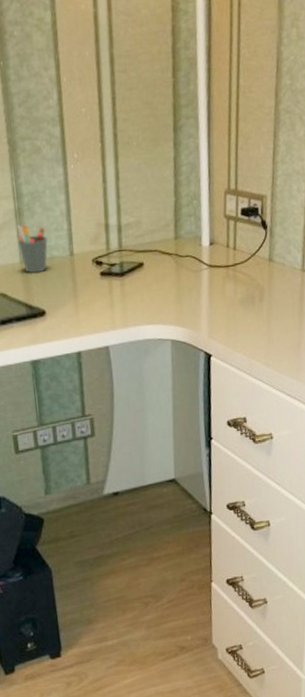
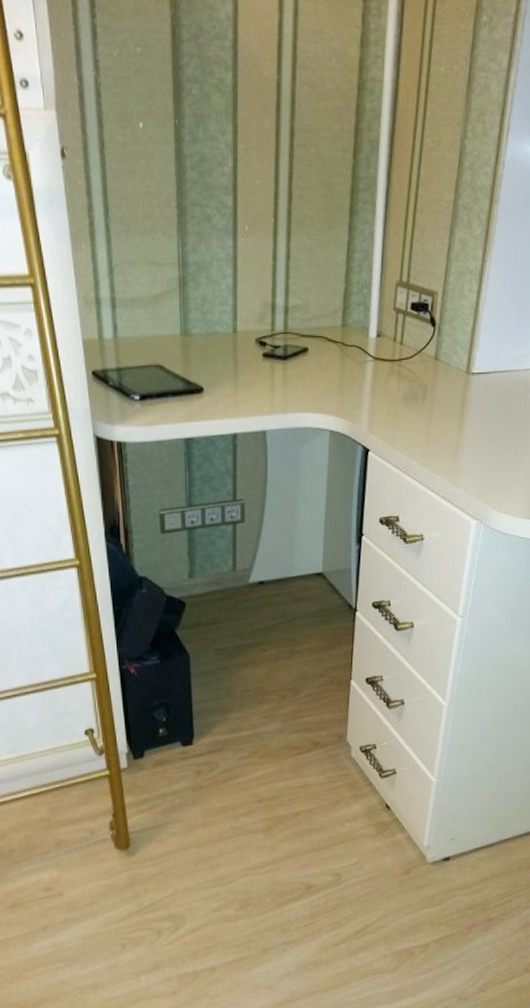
pen holder: present [17,224,48,273] -> none [179,295,211,346]

